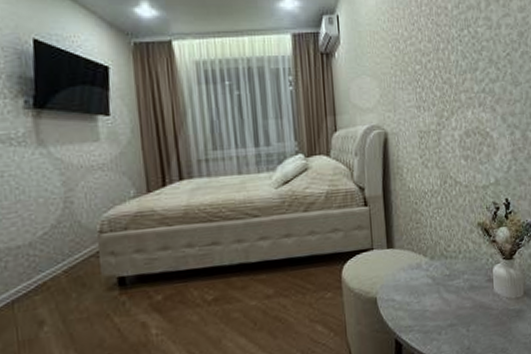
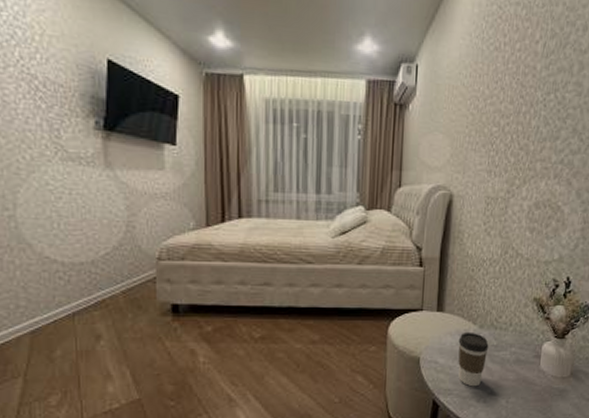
coffee cup: none [412,264,442,320] -> present [458,331,489,387]

